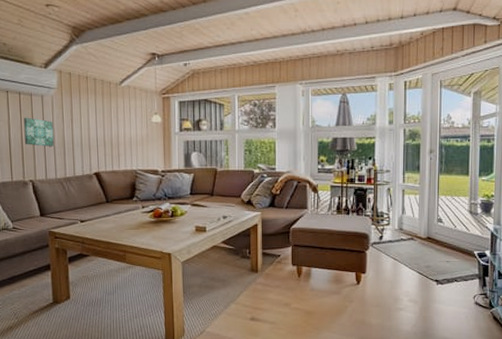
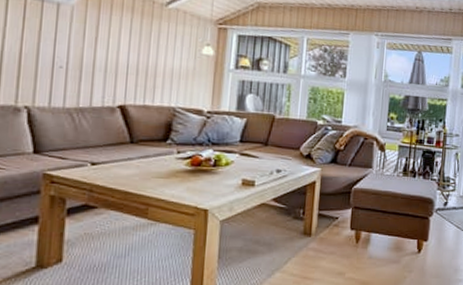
wall art: present [24,117,54,146] -> none [23,26,70,67]

